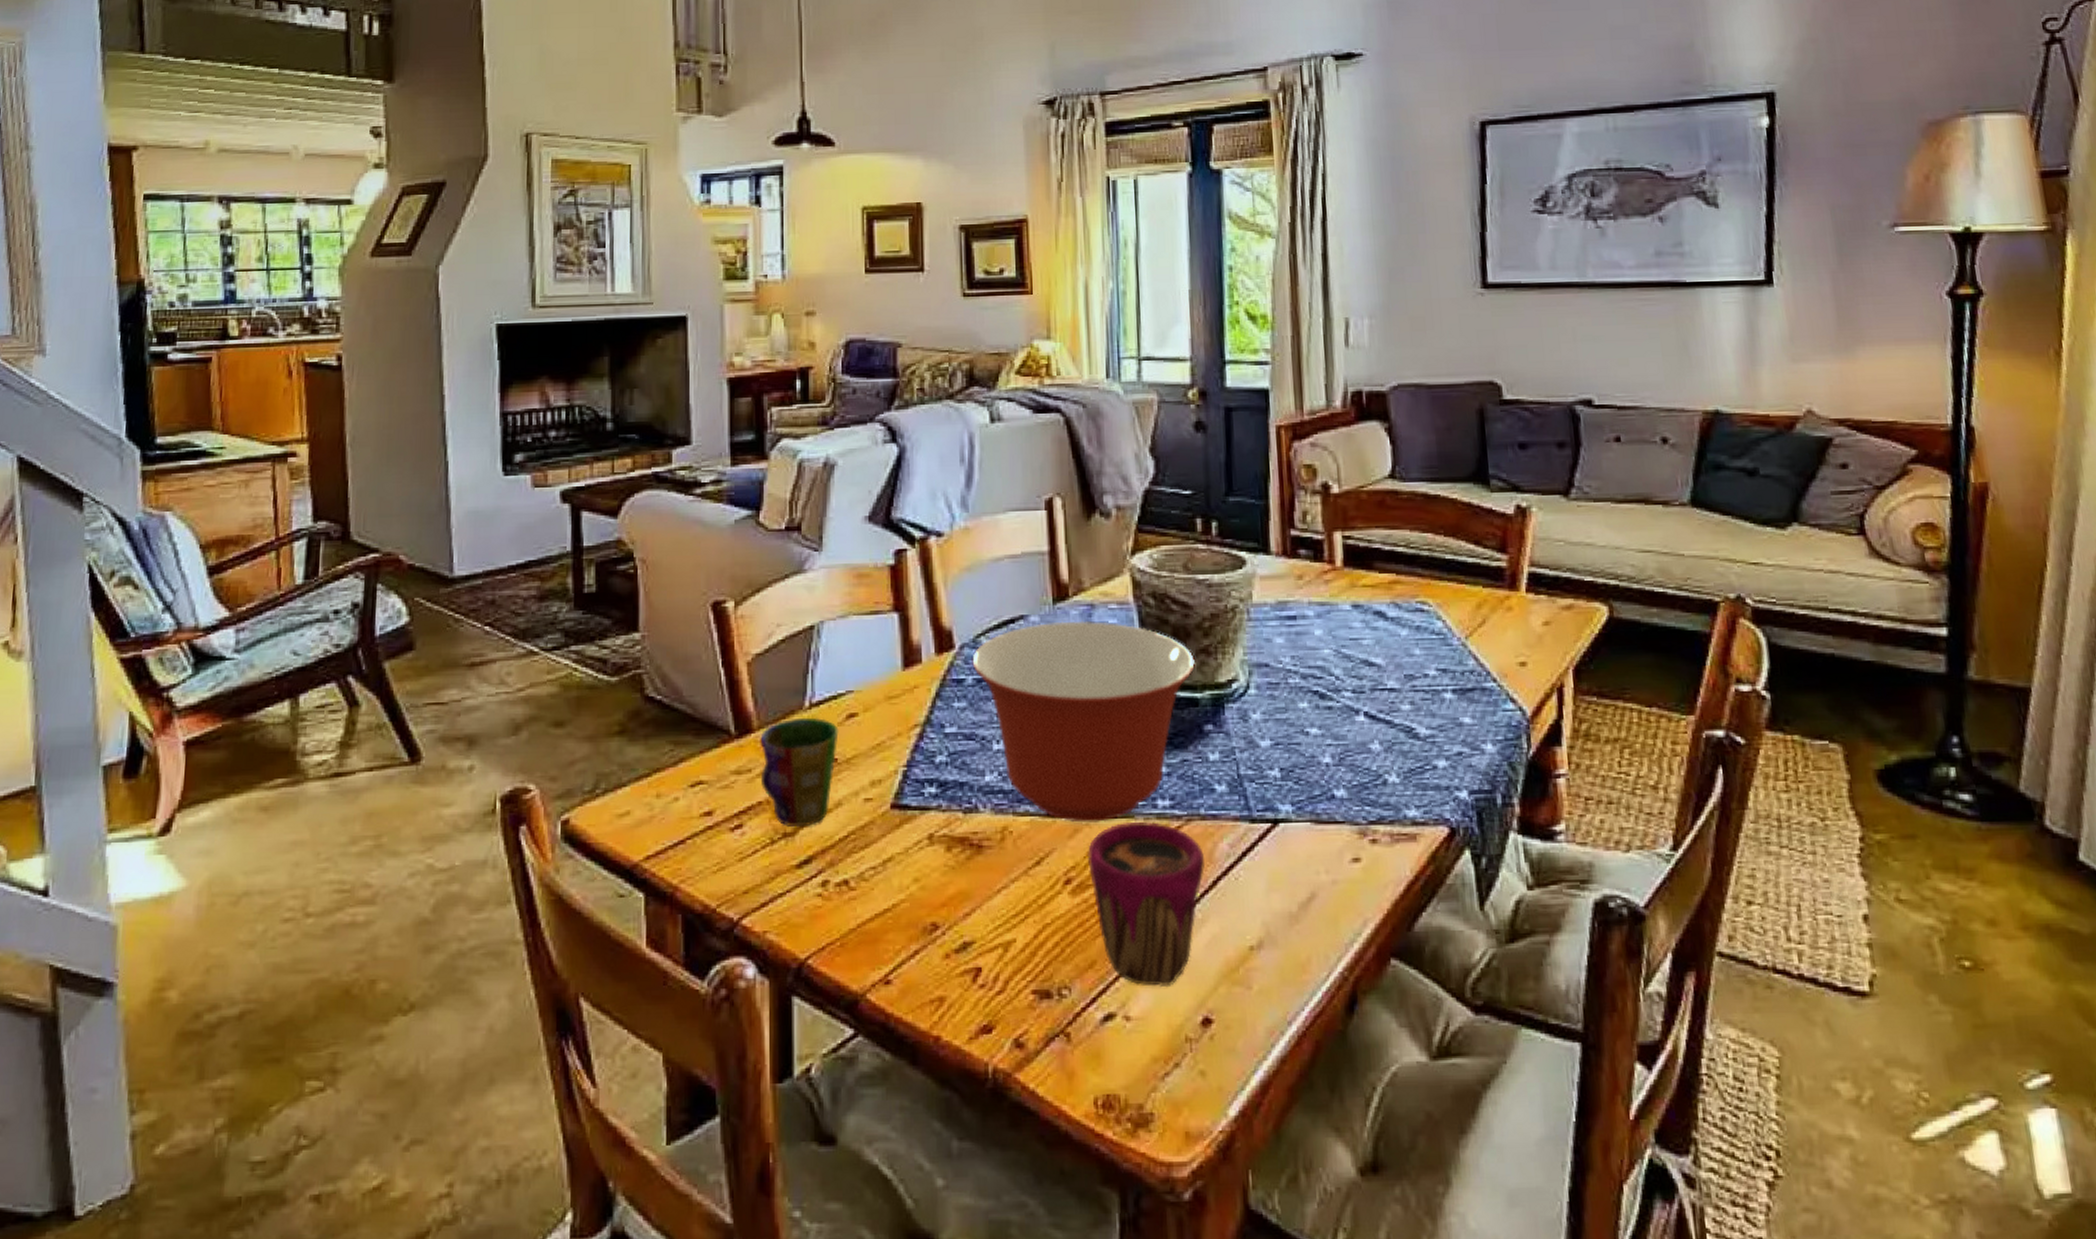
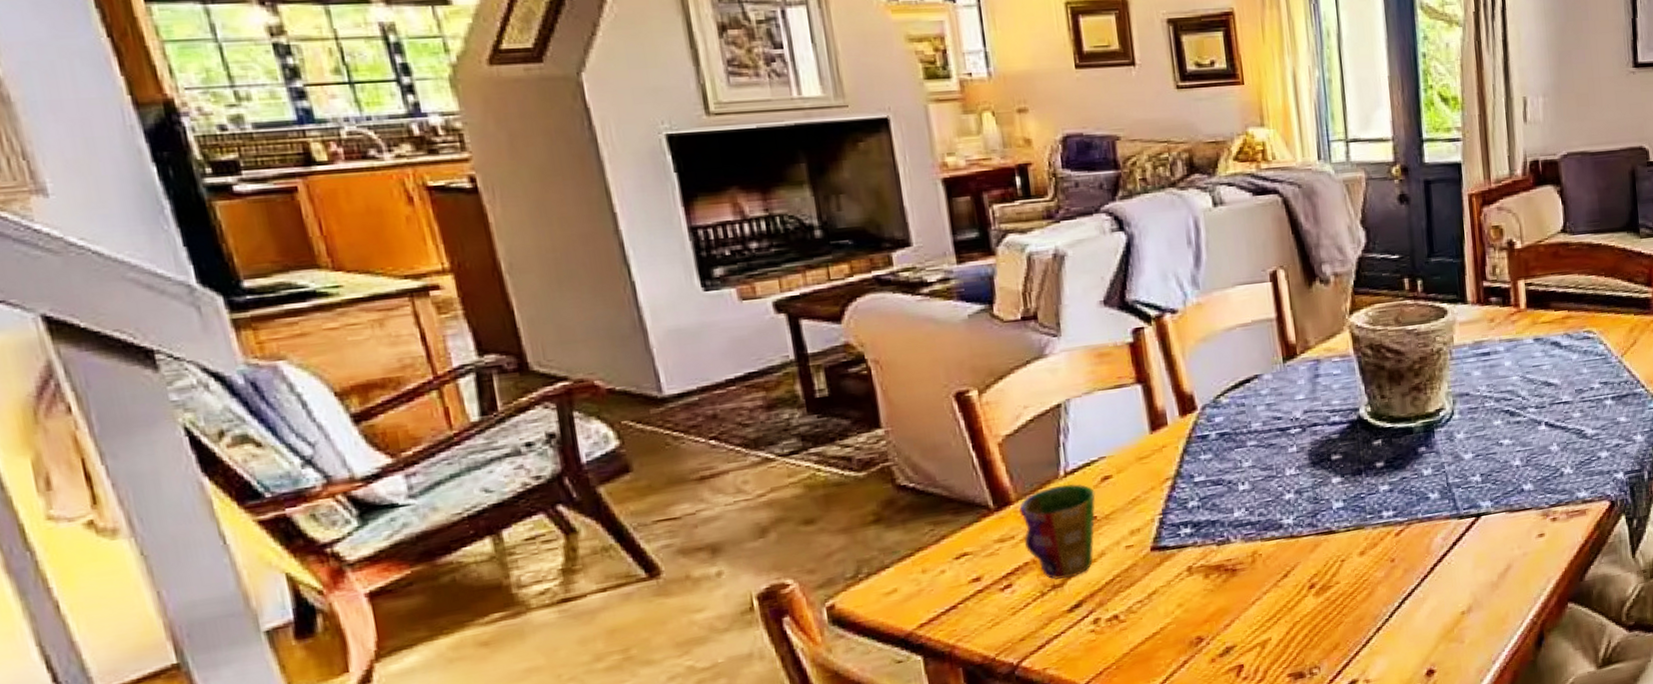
mixing bowl: present [972,620,1196,823] -> none [1213,373,1410,539]
cup: present [1088,822,1204,988] -> none [1327,529,1424,656]

